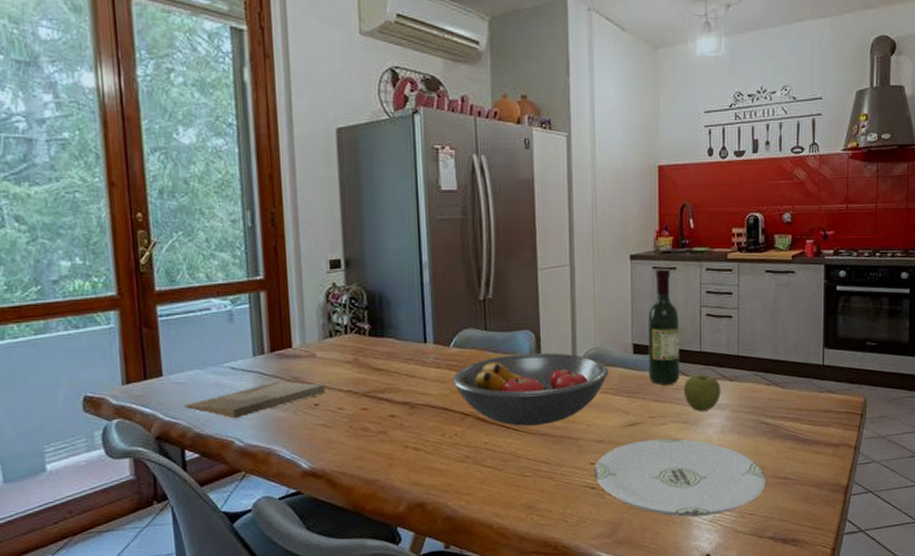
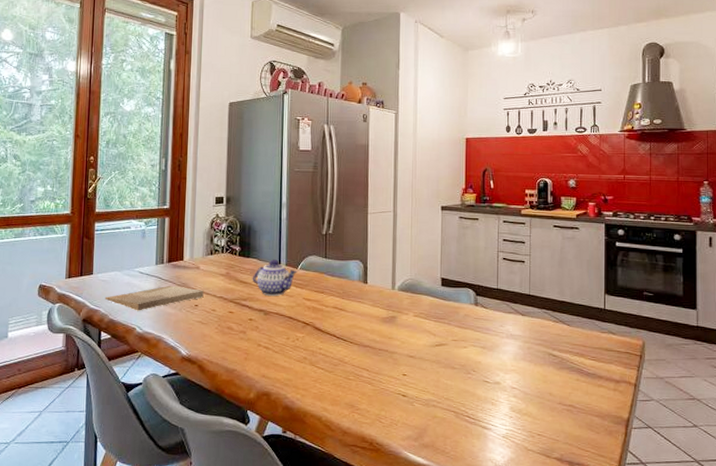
teapot: none [389,337,450,385] -> present [252,259,297,297]
fruit bowl: present [452,352,609,426] -> none [298,278,421,338]
plate: present [593,438,766,517] -> none [405,359,553,432]
wine bottle: present [647,268,680,385] -> none [453,218,481,314]
apple: present [683,374,721,411] -> none [482,308,514,339]

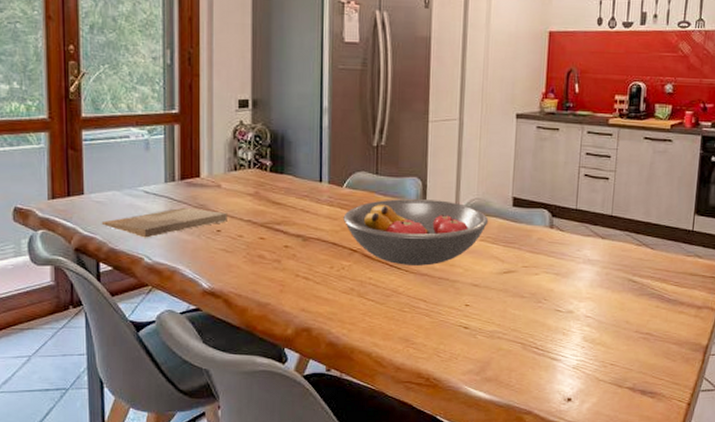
teapot: present [252,259,297,297] -> none [287,176,343,220]
fruit bowl: none [298,278,421,338] -> present [343,198,489,266]

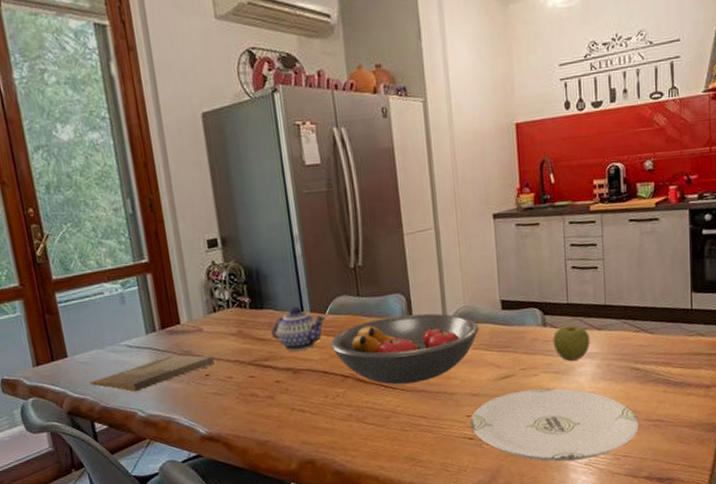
teapot: none [287,176,343,220] -> present [271,306,326,351]
plate: none [467,287,629,362] -> present [470,388,639,462]
apple: none [557,230,593,265] -> present [553,325,590,361]

